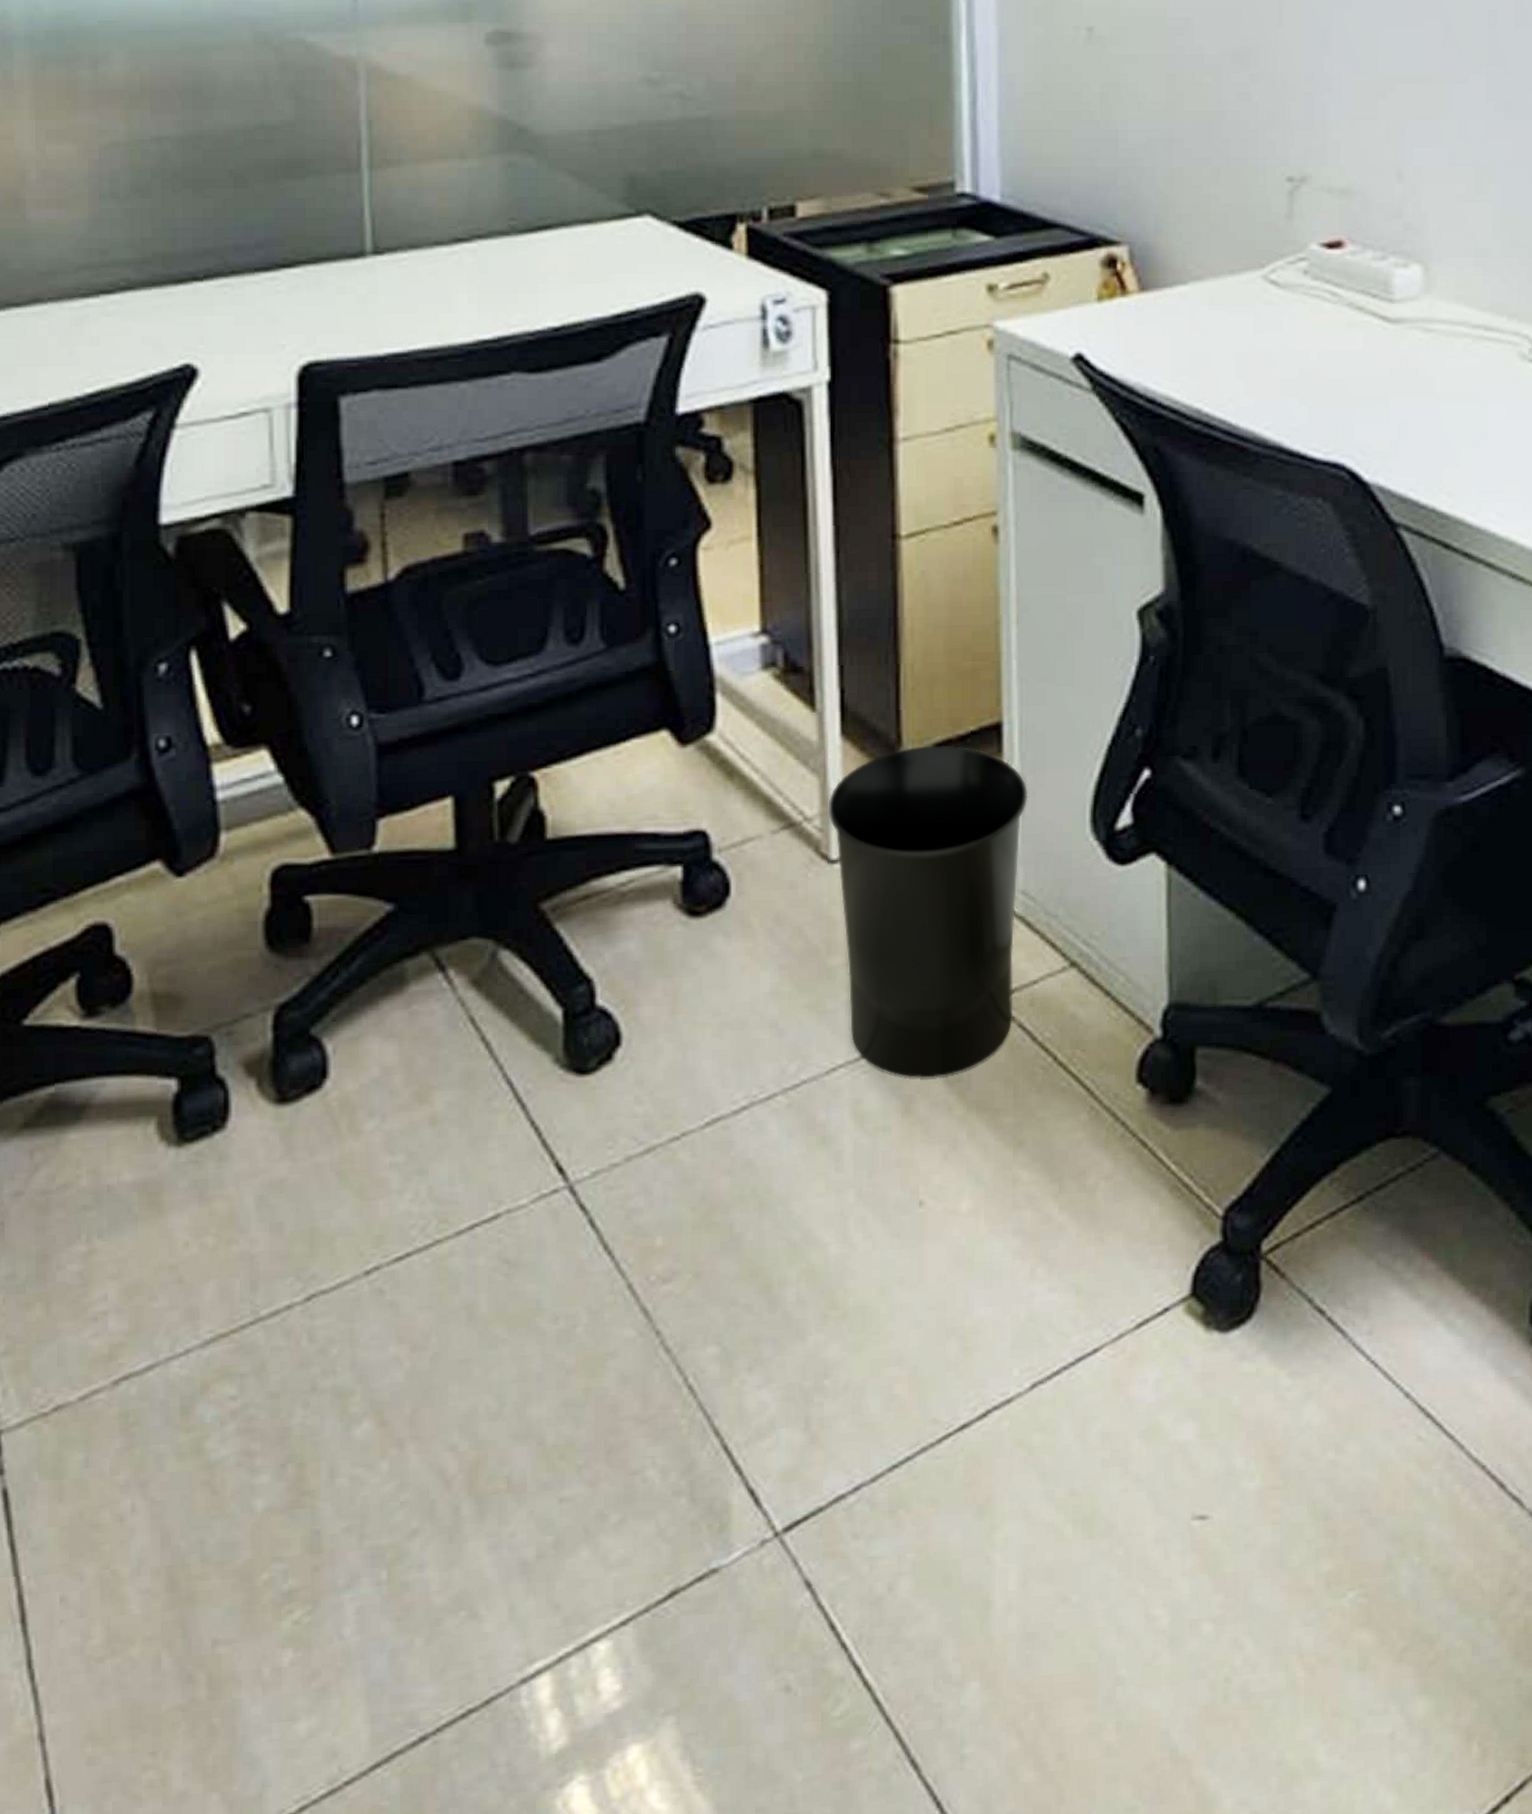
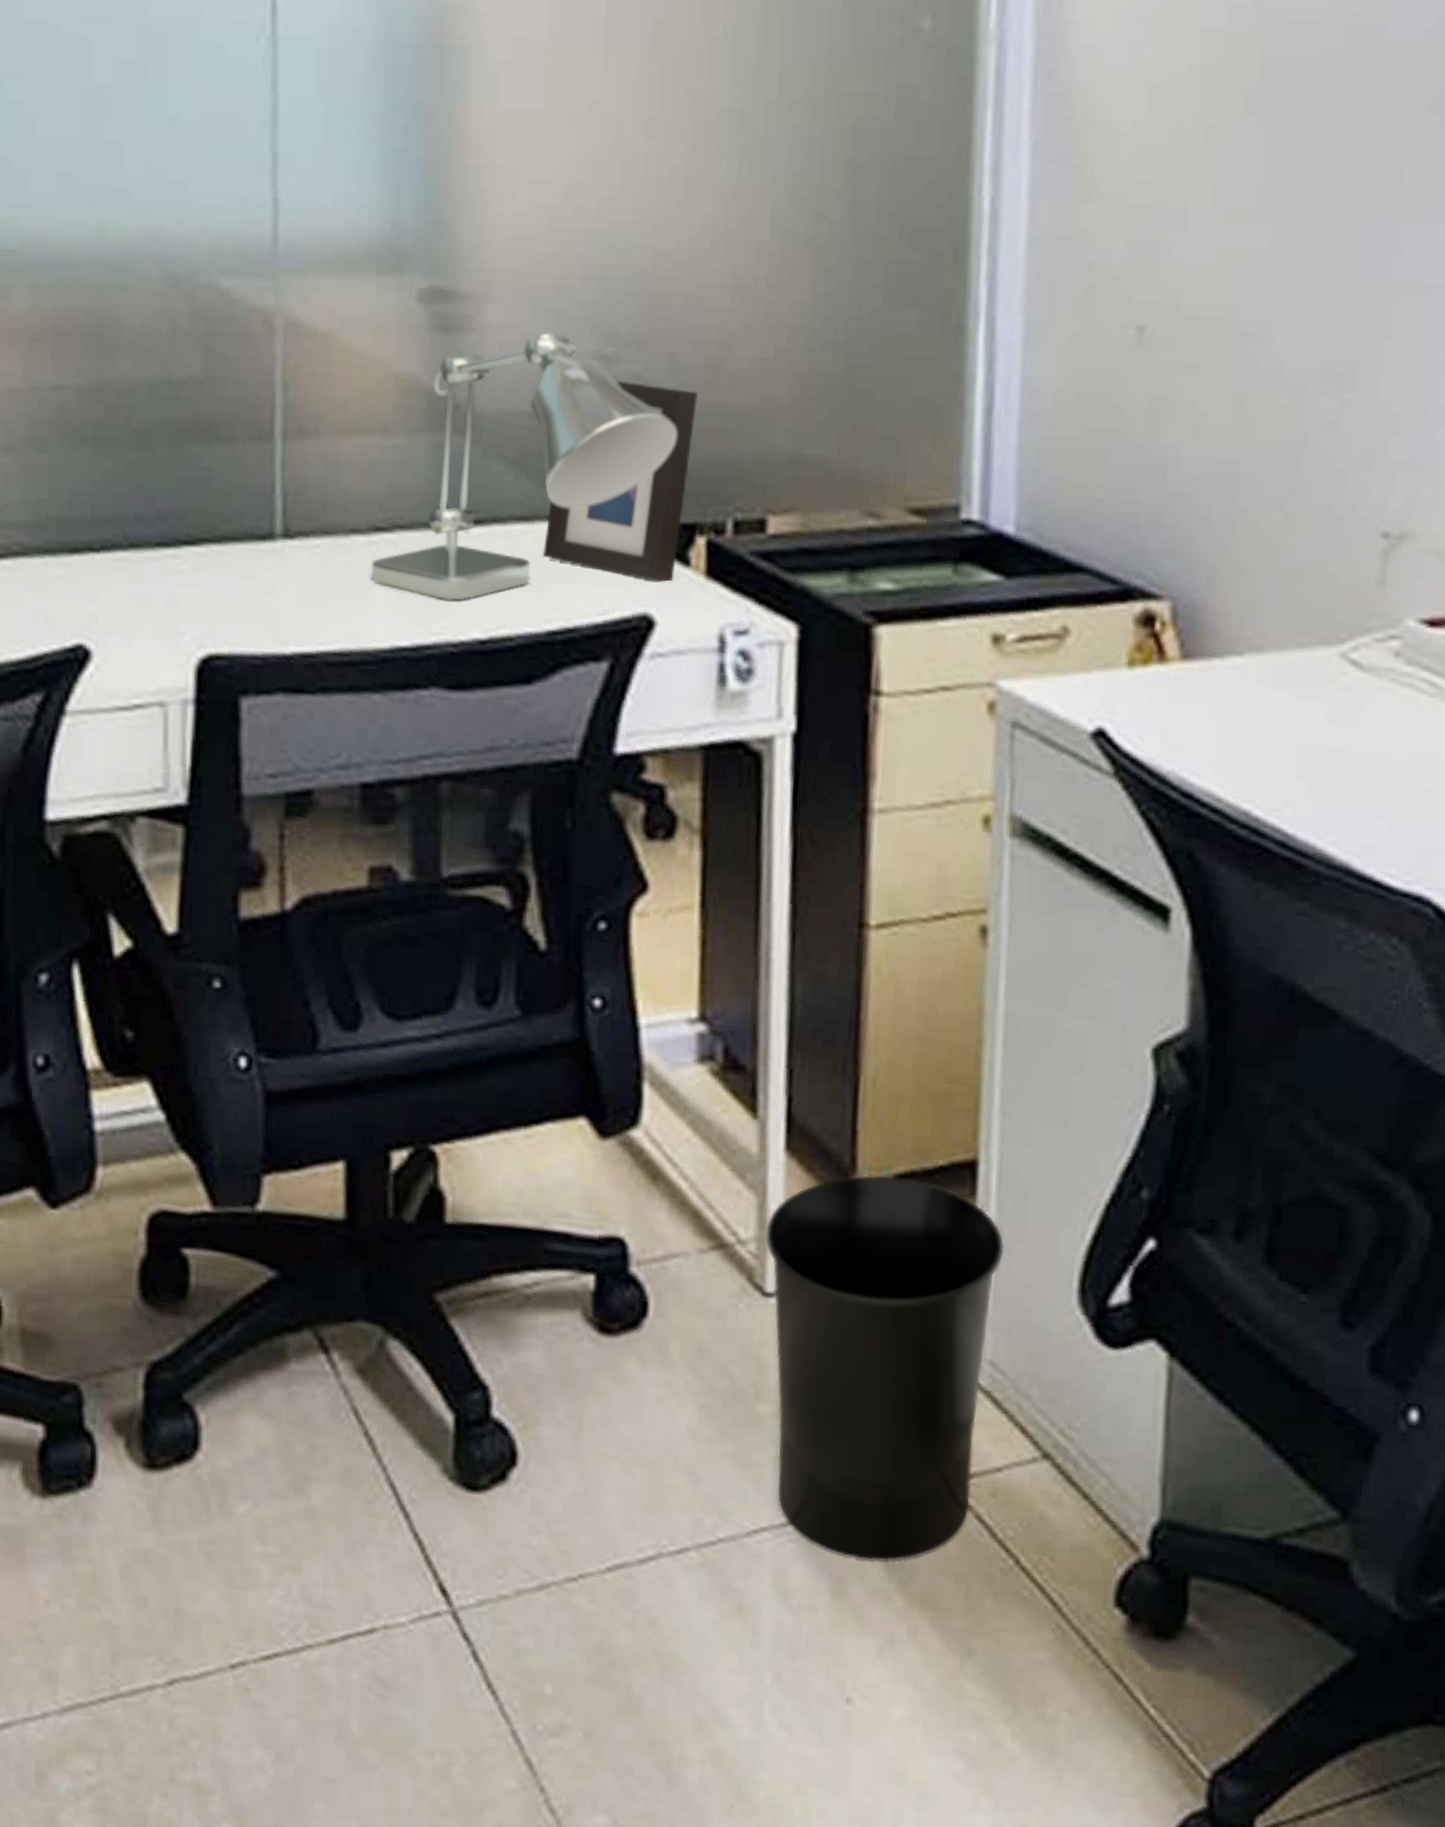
desk lamp: none [454,62,717,297] -> present [371,332,678,601]
picture frame: none [606,98,733,264] -> present [543,379,699,581]

